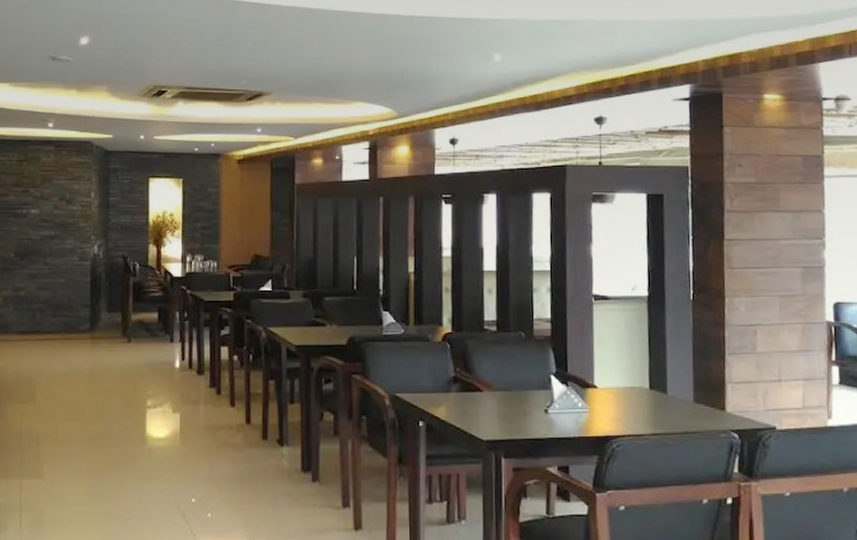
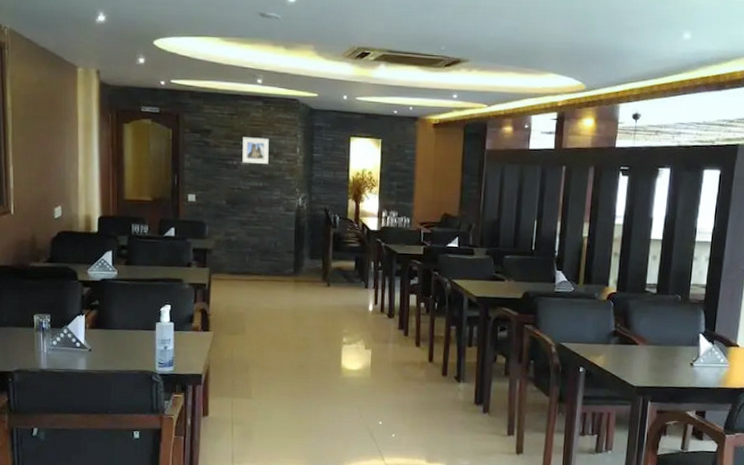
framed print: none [32,183,61,212] -> present [242,137,269,165]

